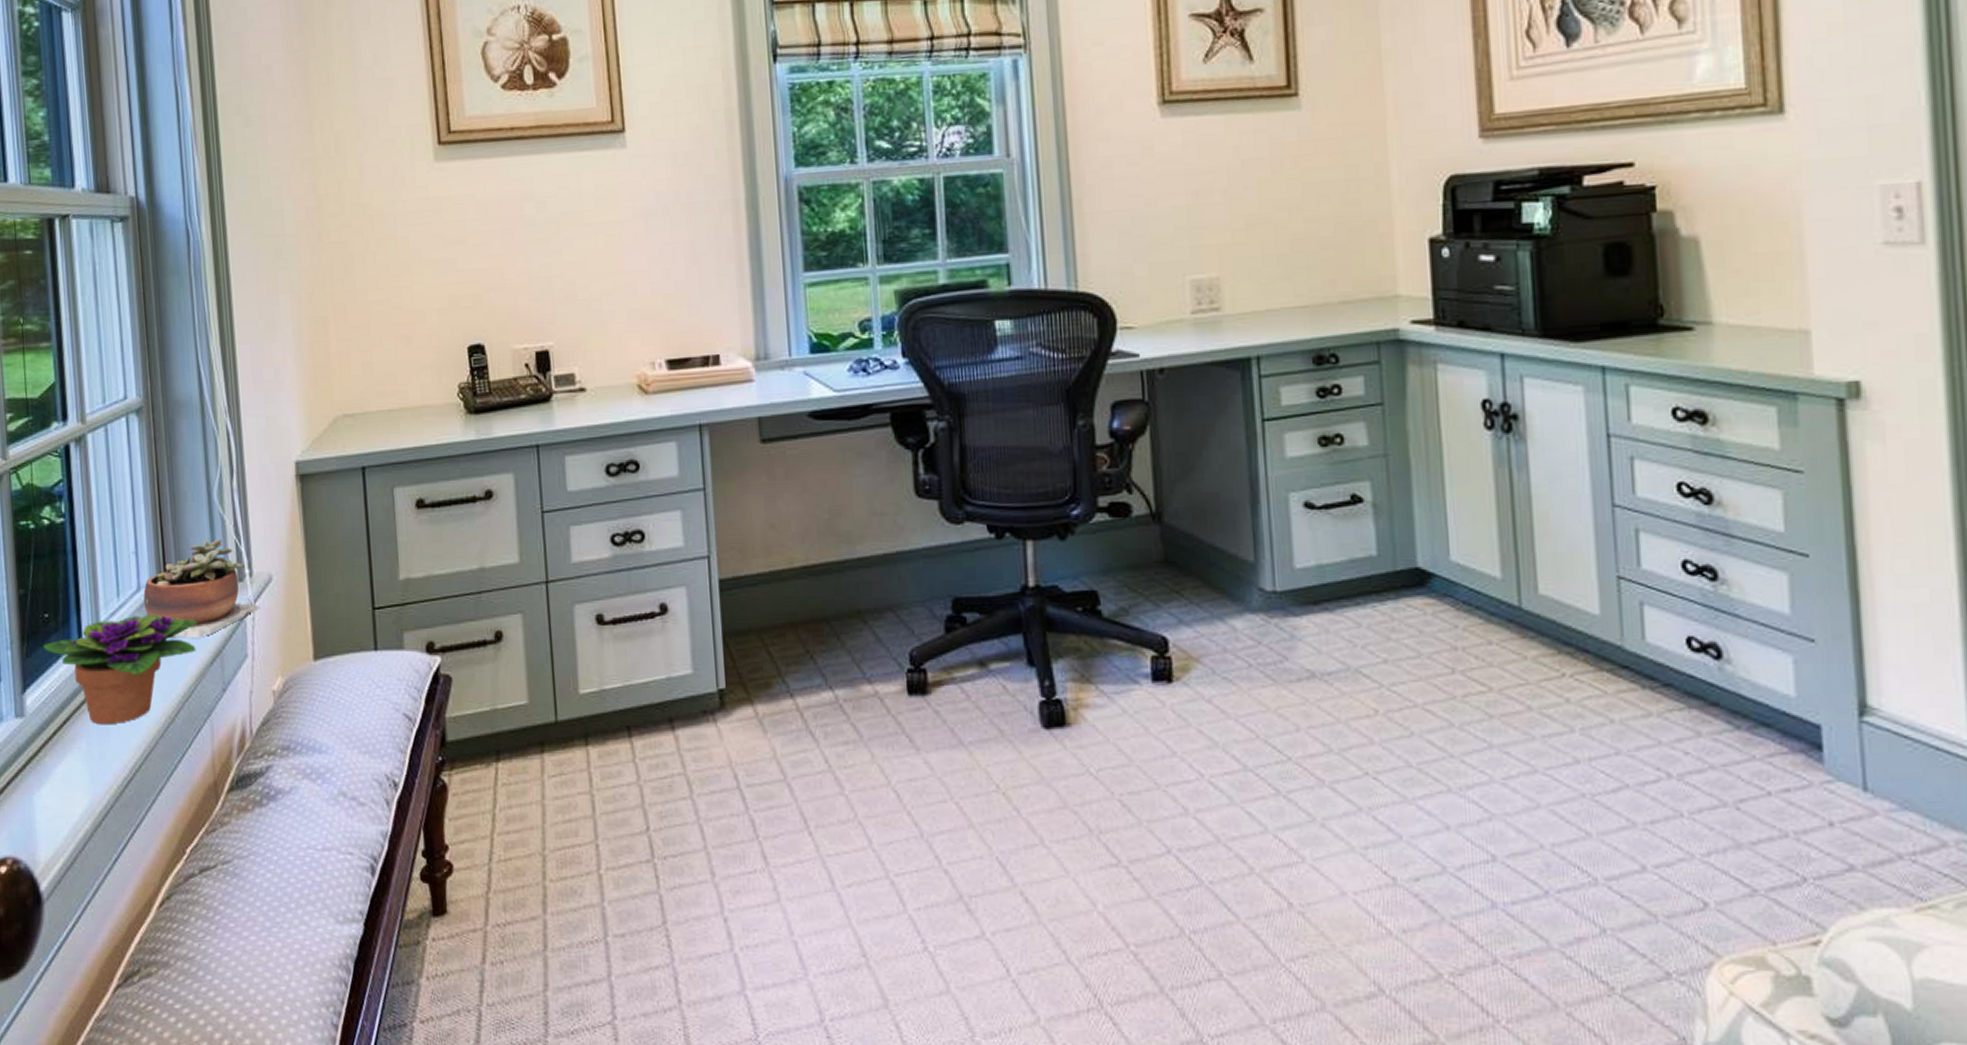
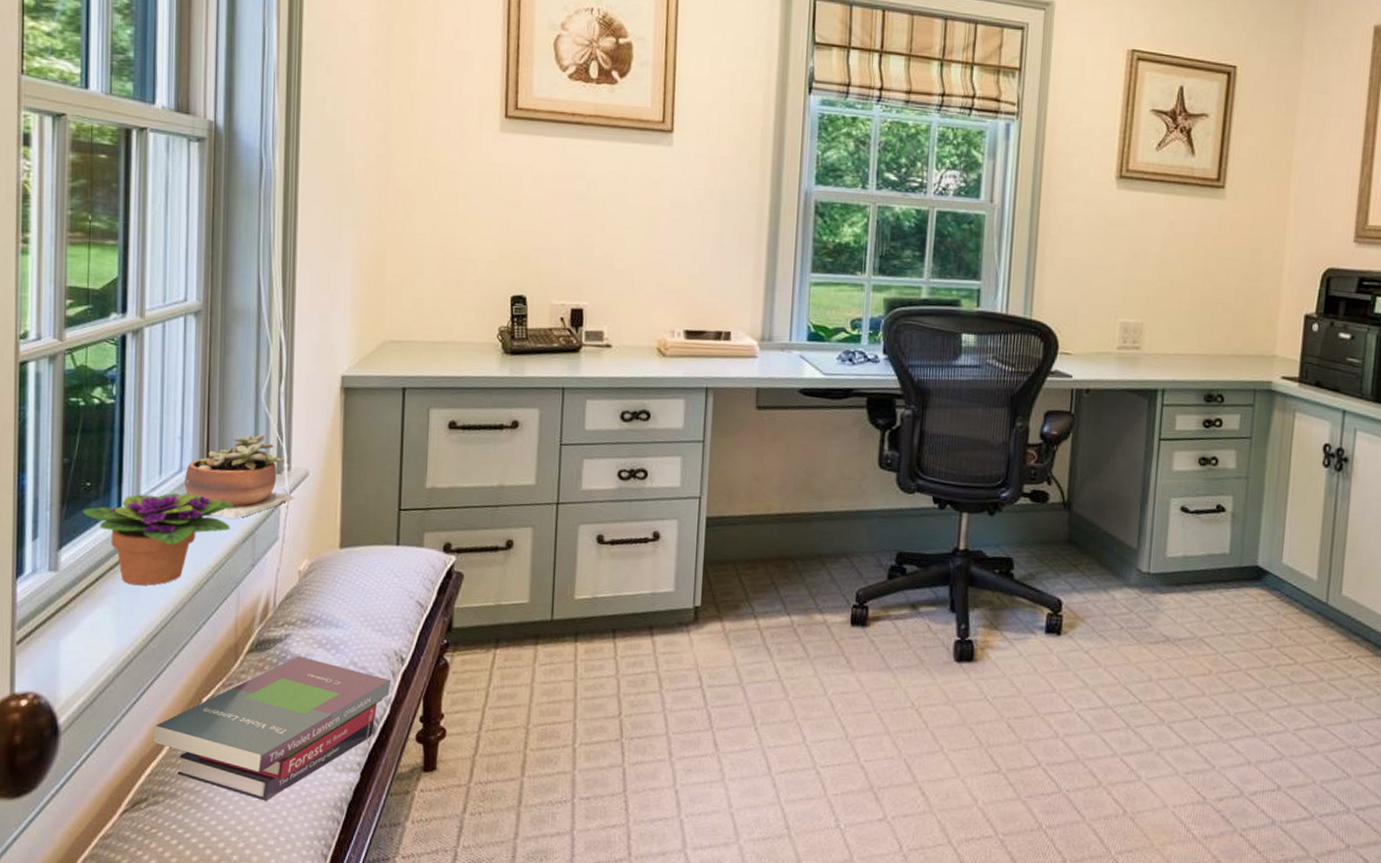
books: none [139,790,386,964] -> present [153,656,392,801]

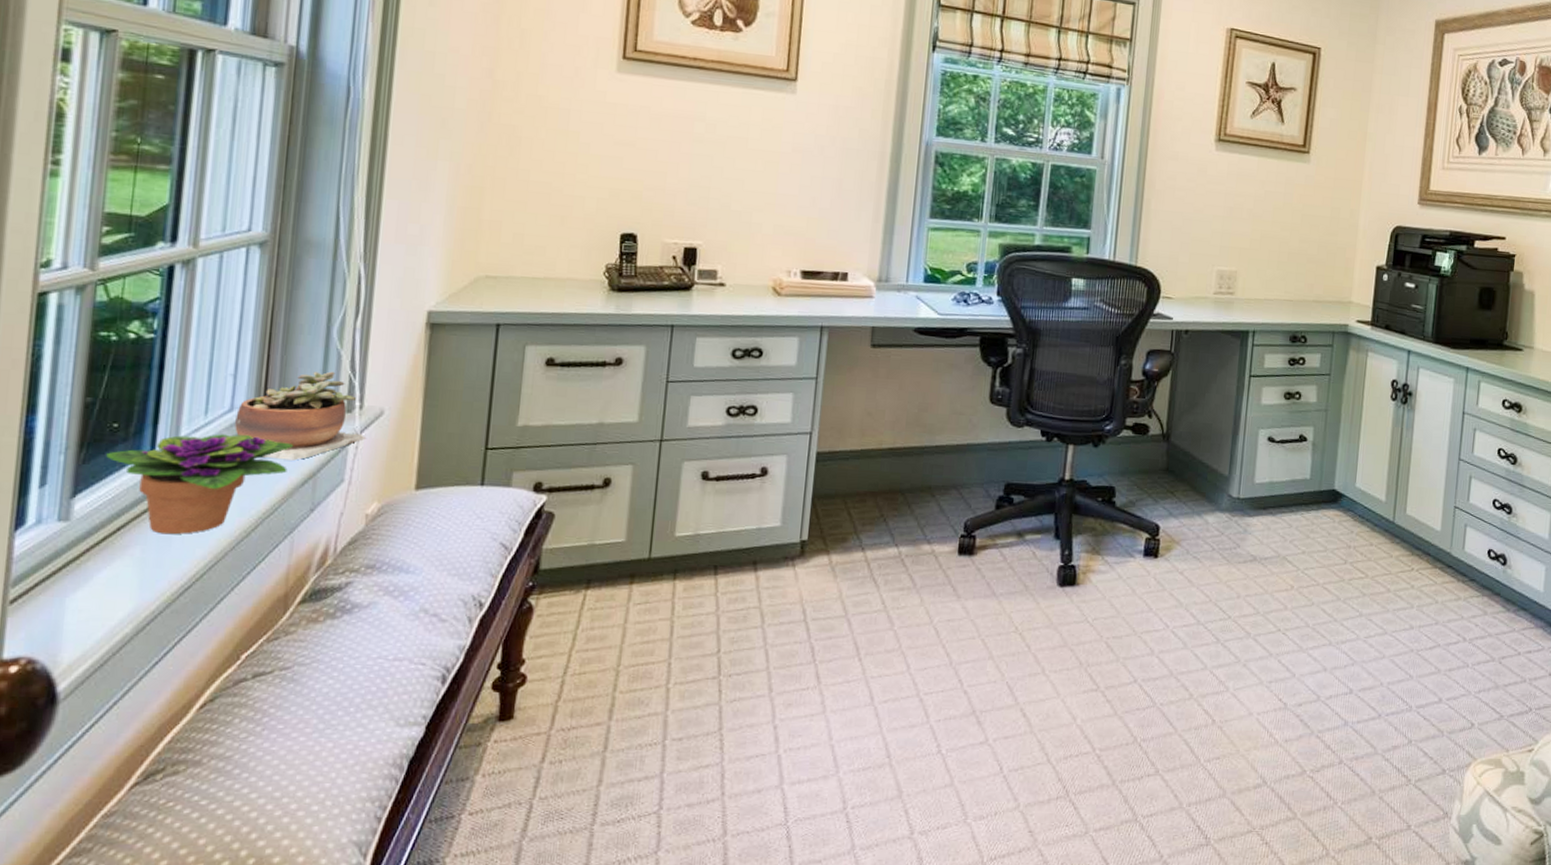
books: present [153,656,392,801] -> none [177,604,467,763]

